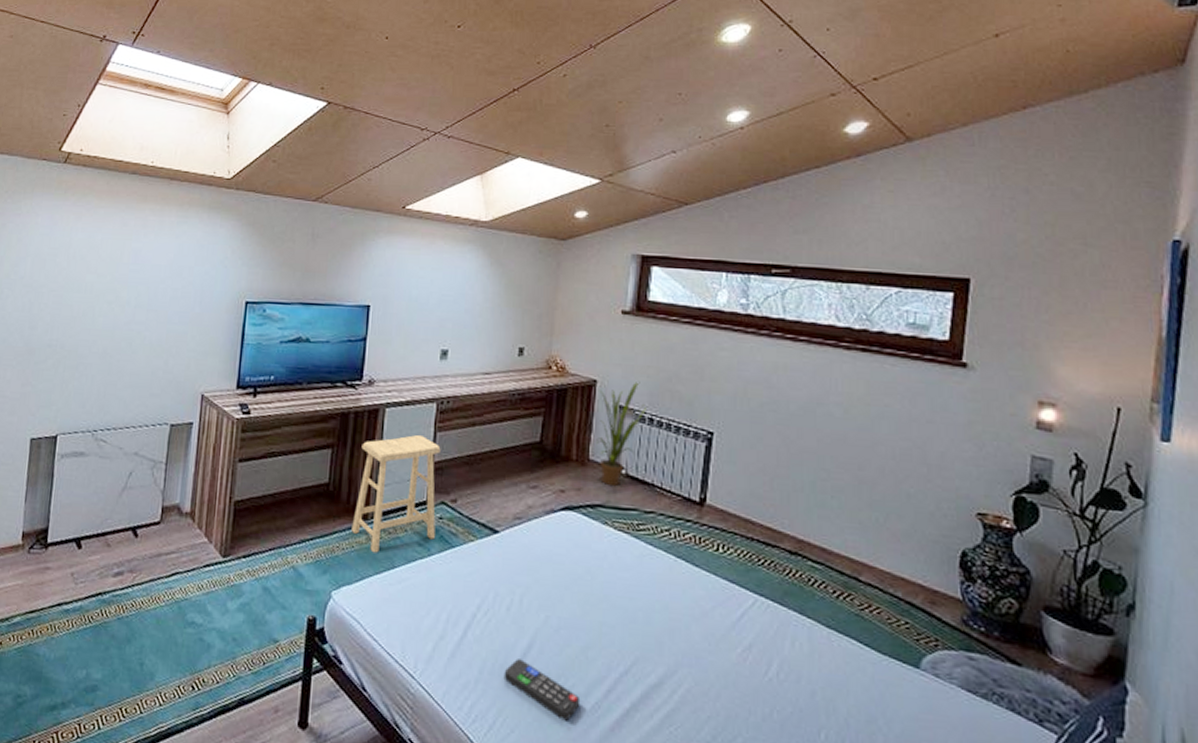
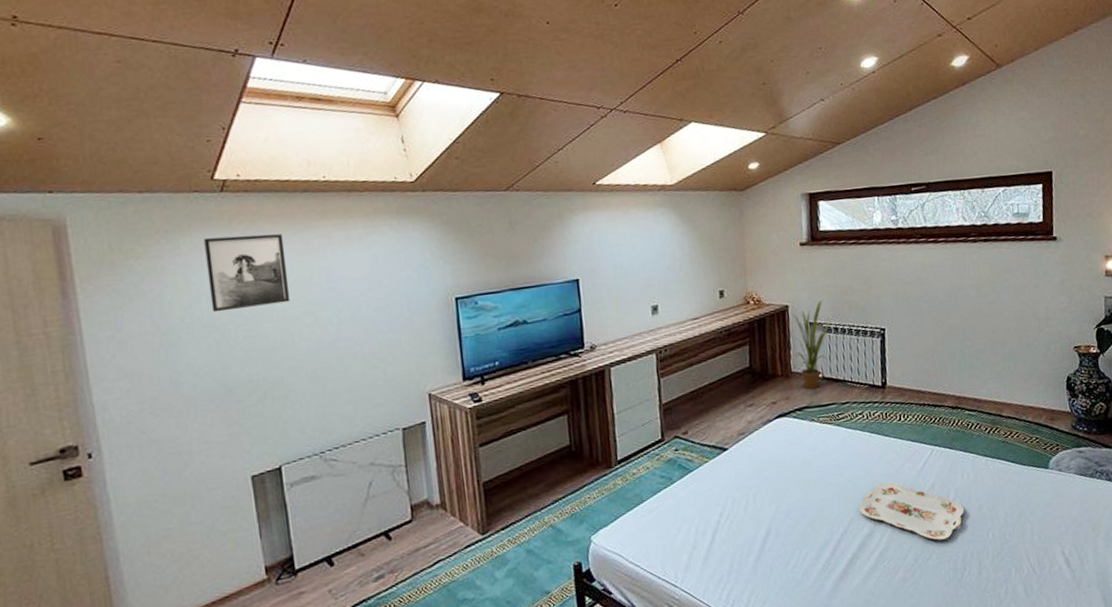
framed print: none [33,203,106,276] -> present [203,233,291,313]
stool: present [352,434,441,553] -> none [594,383,674,494]
remote control: present [503,659,581,721] -> none [750,545,814,583]
serving tray: none [648,623,789,722] -> present [859,481,964,541]

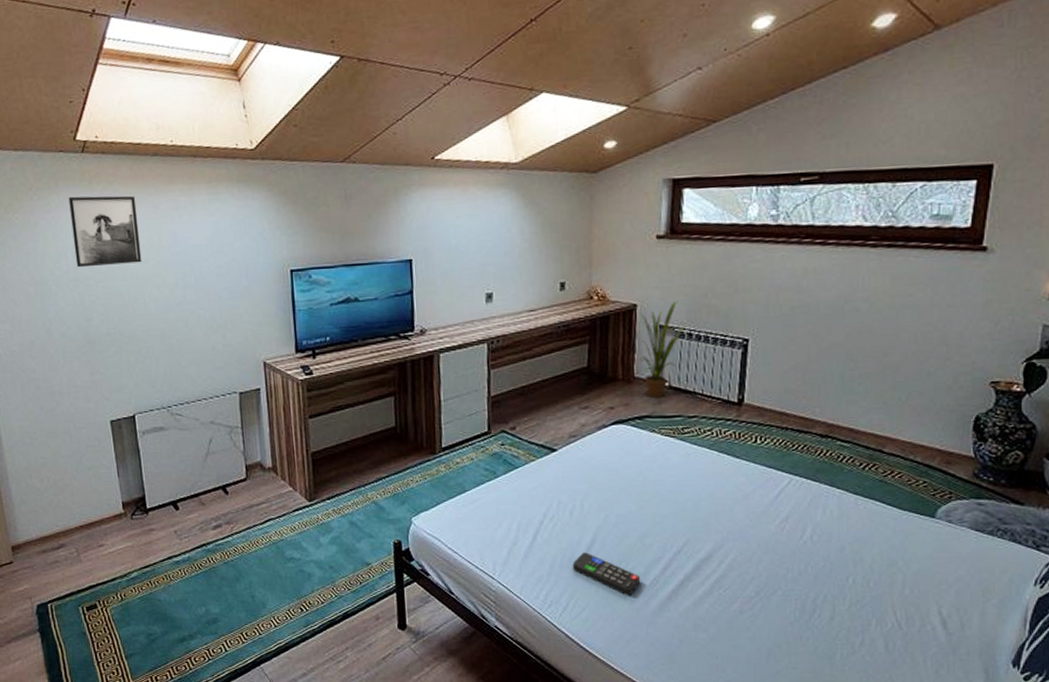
remote control: none [750,545,814,583] -> present [572,552,641,596]
serving tray: present [859,481,964,541] -> none [697,506,821,576]

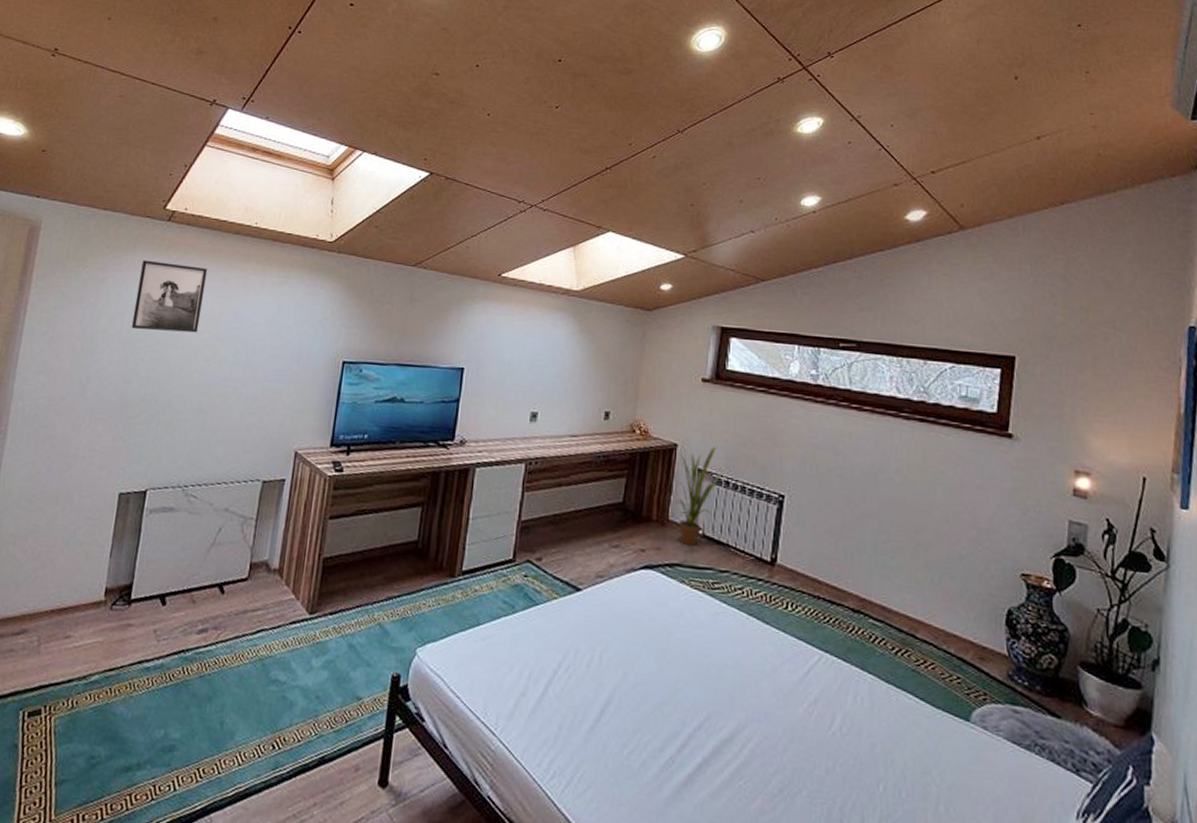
remote control: present [572,552,641,596] -> none [582,715,656,776]

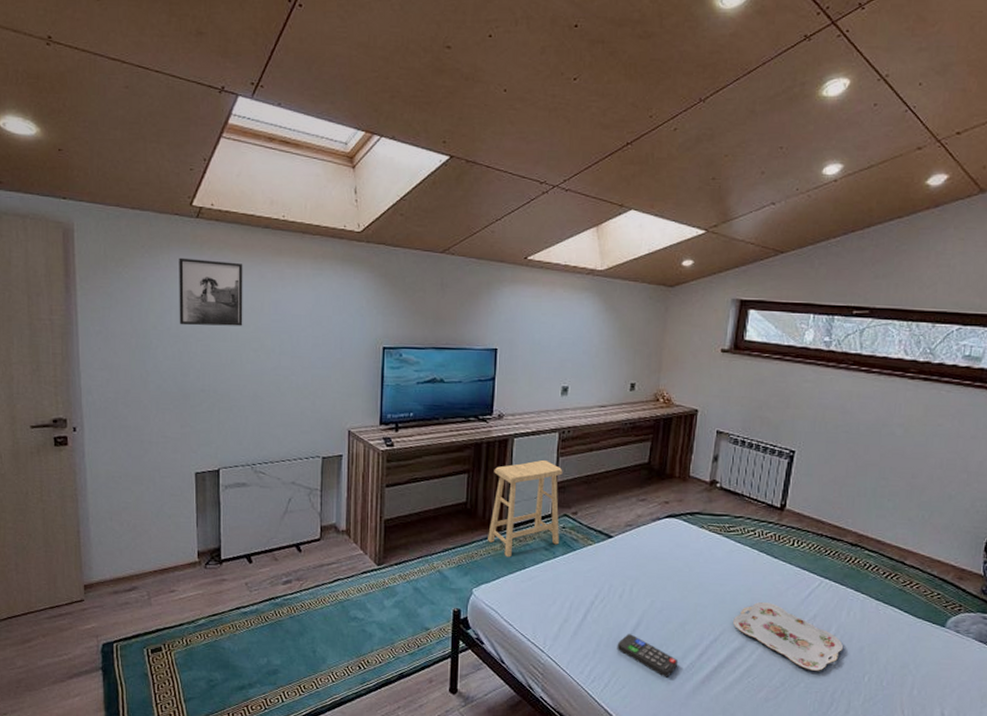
stool: none [438,494,528,611] -> present [488,459,563,557]
remote control: none [582,715,656,776] -> present [617,634,679,678]
house plant: present [675,446,723,547] -> none [696,410,739,498]
serving tray: none [720,679,851,775] -> present [733,601,843,671]

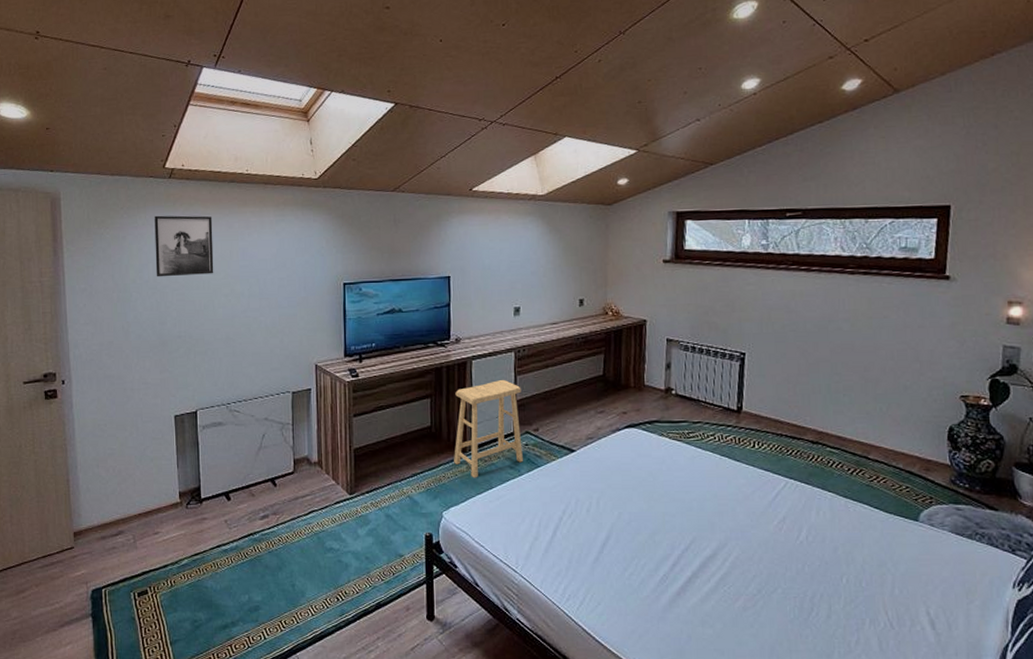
remote control: present [617,634,679,678] -> none [588,548,652,591]
serving tray: present [733,601,843,671] -> none [703,506,816,575]

